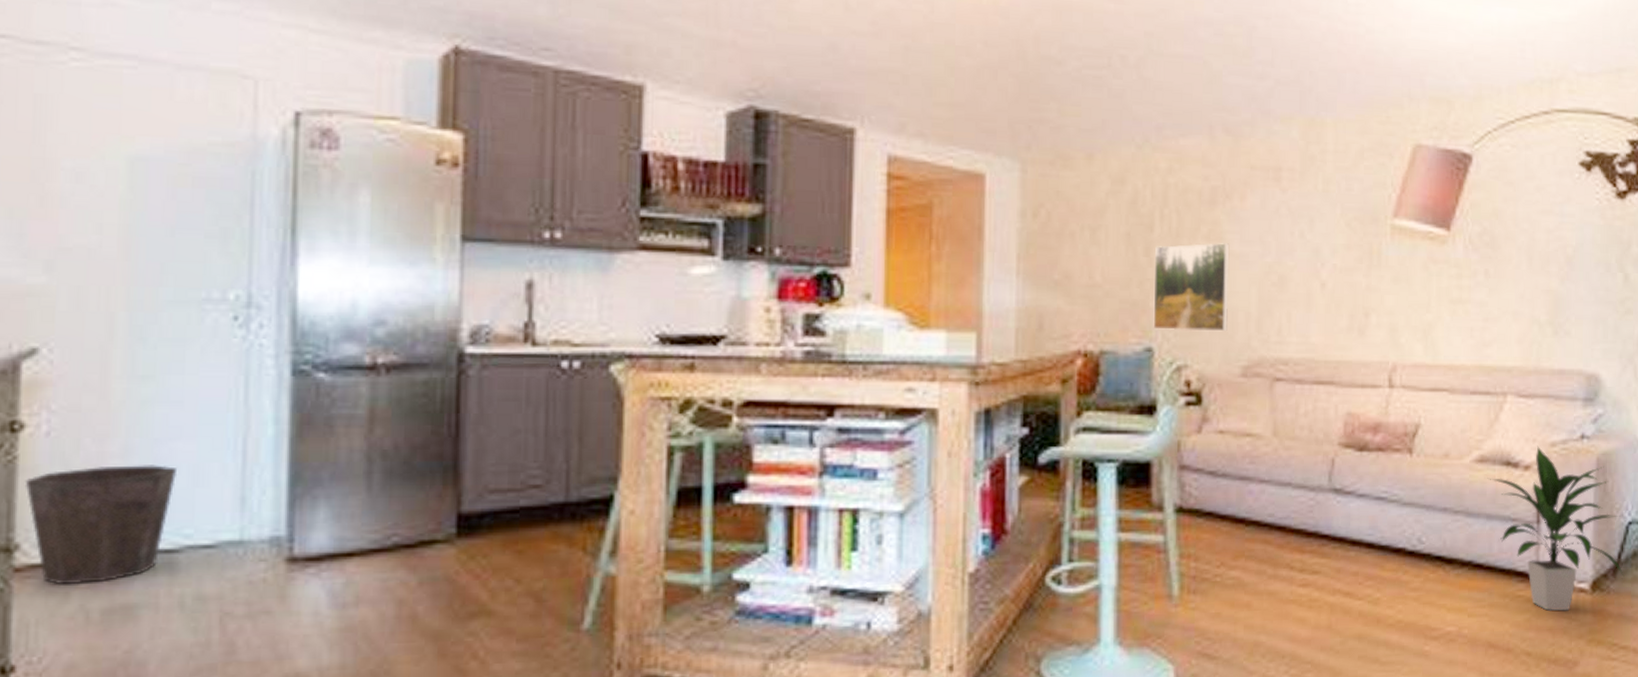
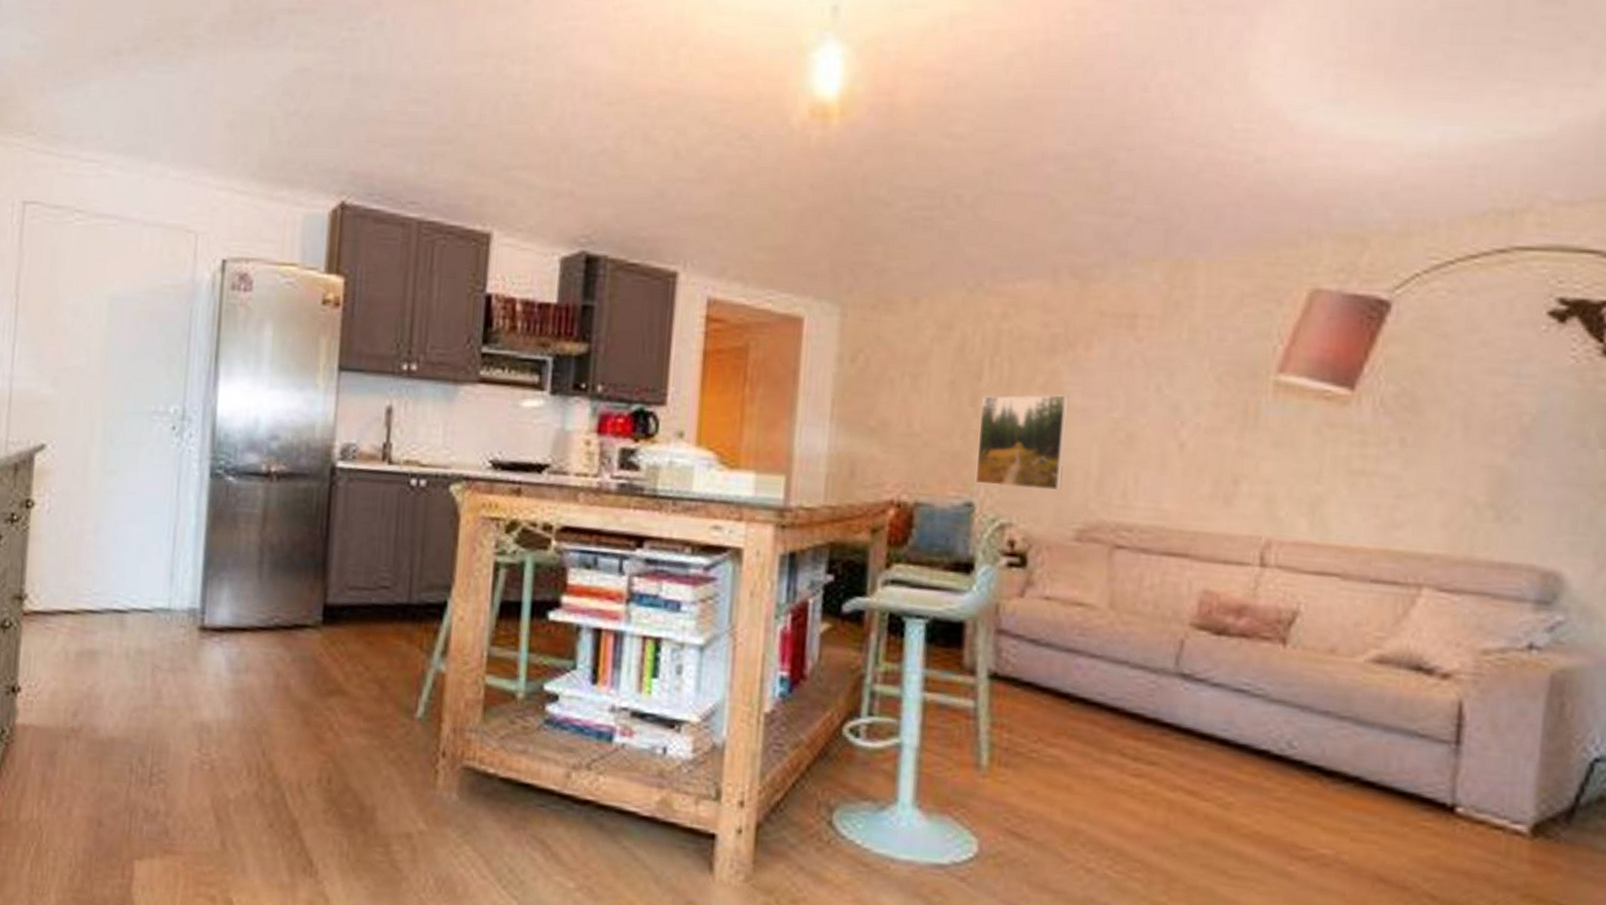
waste bin: present [24,465,176,585] -> none [32,539,129,631]
indoor plant: present [1487,446,1624,612] -> none [1387,651,1583,855]

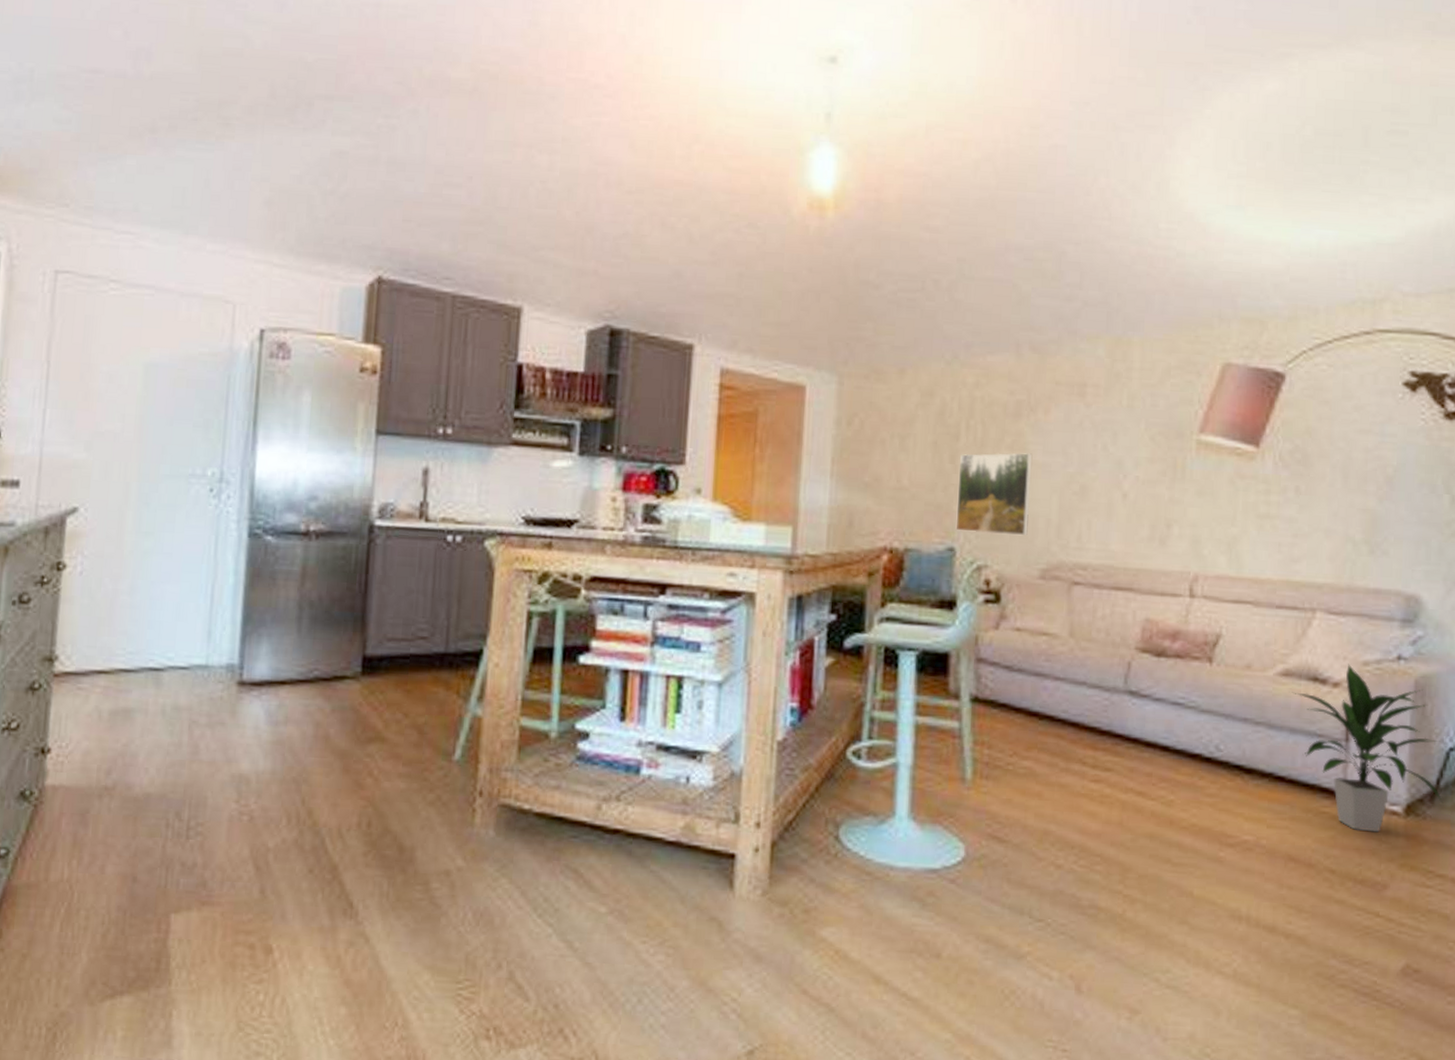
indoor plant: none [1387,651,1583,855] -> present [1291,664,1443,833]

